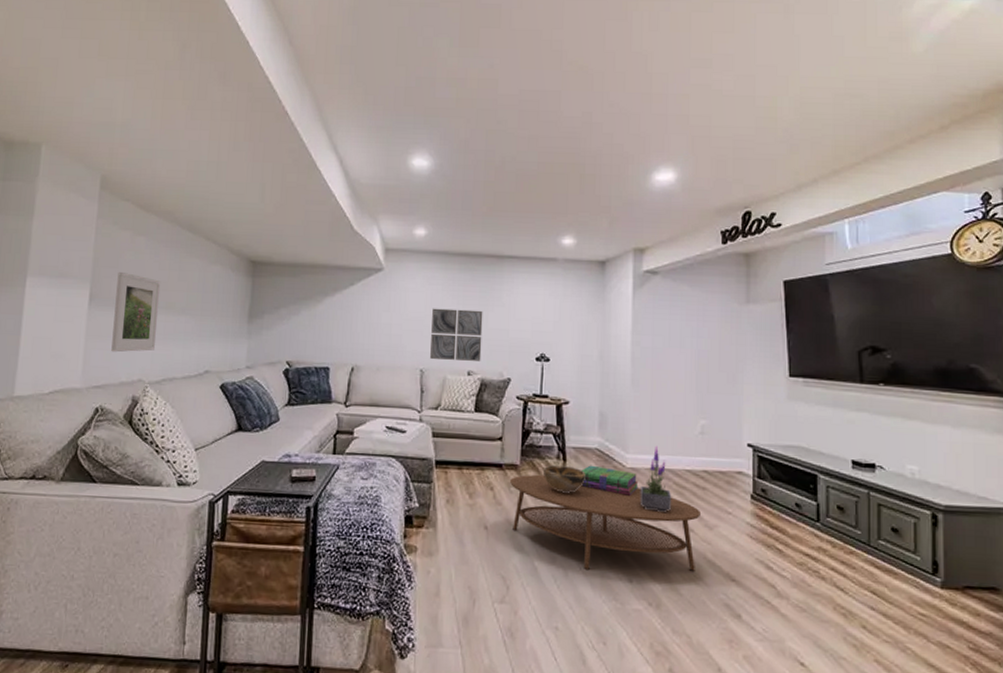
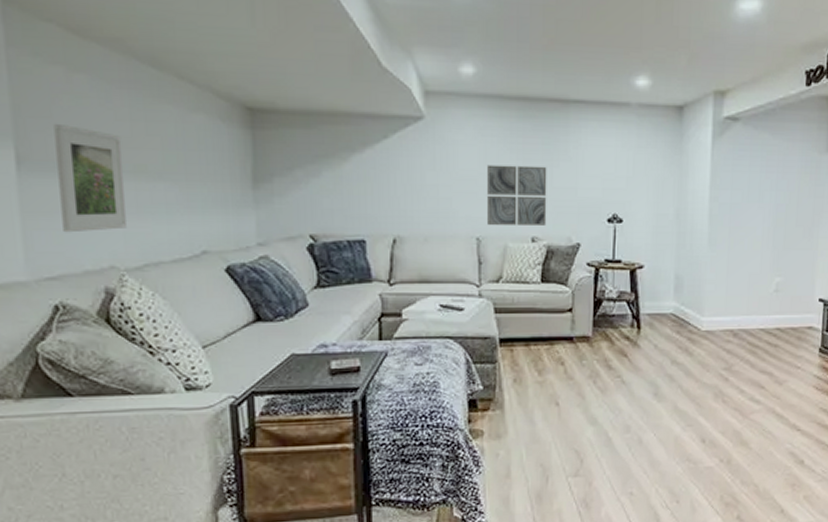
coffee table: present [510,474,700,571] -> none [582,344,772,436]
decorative bowl: present [542,465,586,493] -> none [616,334,660,361]
stack of books: present [581,465,639,496] -> none [656,331,713,359]
potted plant: present [639,445,672,512] -> none [714,306,746,372]

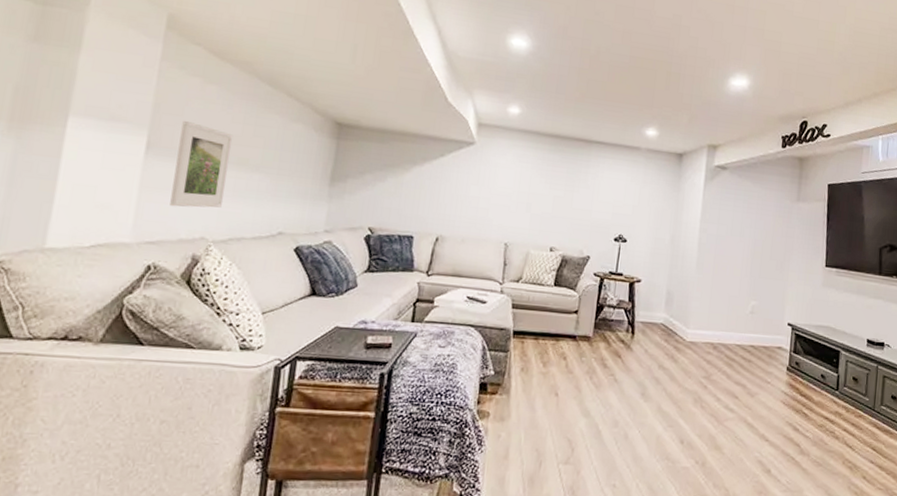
wall art: present [487,164,547,225] -> none [515,185,569,239]

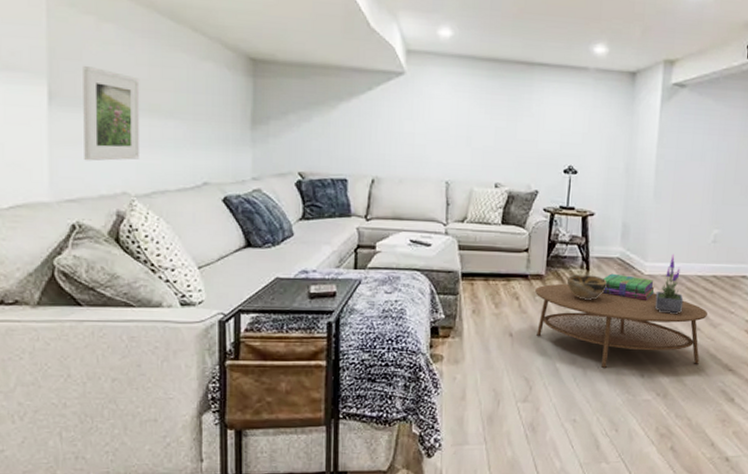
coffee table: none [581,346,745,433] -> present [535,283,708,369]
decorative bowl: none [612,338,651,363] -> present [566,274,607,300]
stack of books: none [646,338,696,366] -> present [602,273,655,300]
potted plant: none [695,322,723,381] -> present [654,254,684,314]

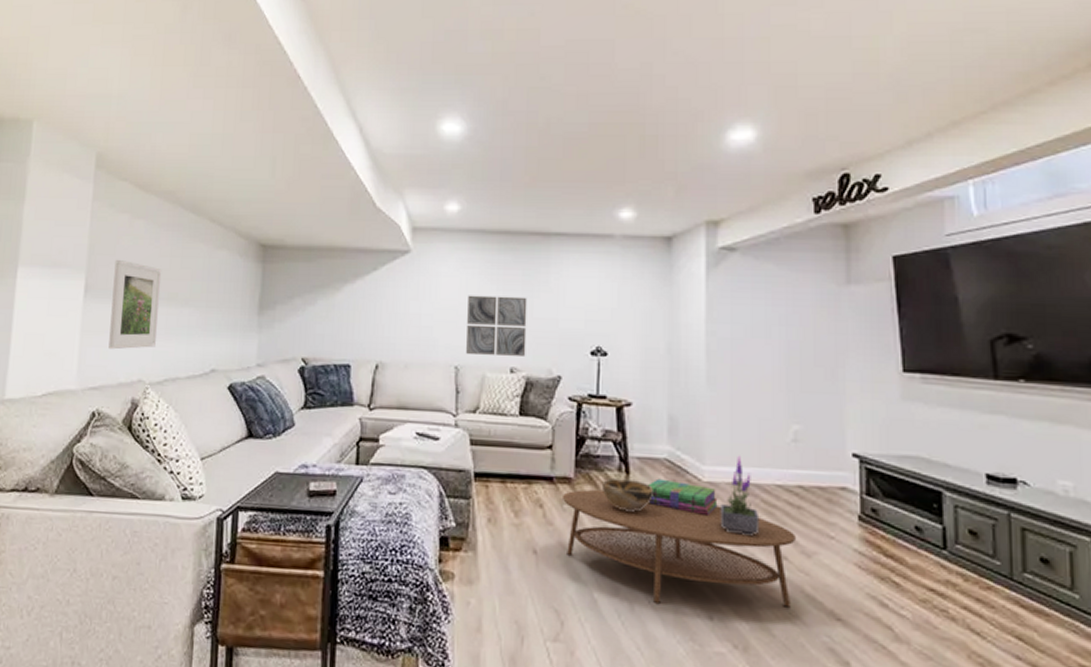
wall art: none [456,117,512,173] -> present [466,295,527,356]

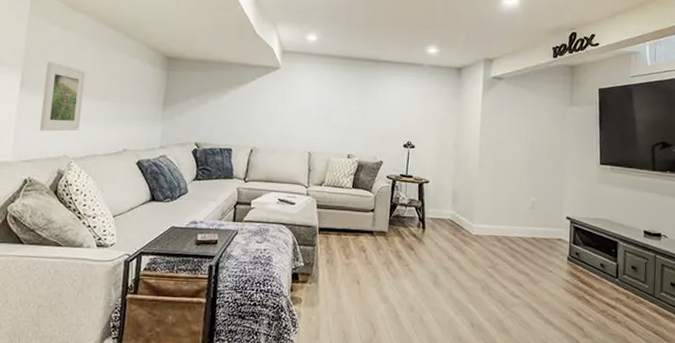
wall art: present [466,295,527,356] -> none [317,101,362,147]
coffee table: present [563,489,795,608] -> none [379,240,529,317]
decorative bowl: present [601,478,653,512] -> none [406,232,440,255]
stack of books: present [648,478,718,515] -> none [436,232,482,257]
potted plant: present [720,455,760,535] -> none [481,217,507,270]

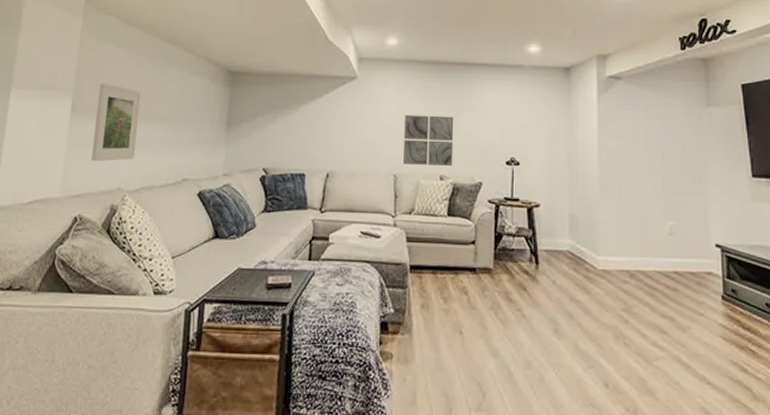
wall art: none [317,101,362,147] -> present [403,114,454,166]

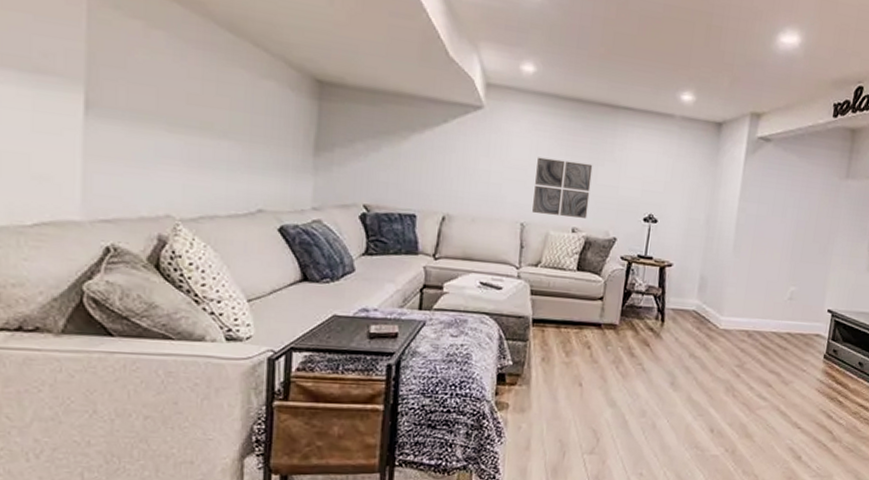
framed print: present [91,82,142,162] -> none [123,74,192,181]

